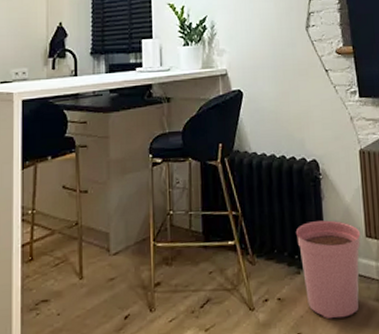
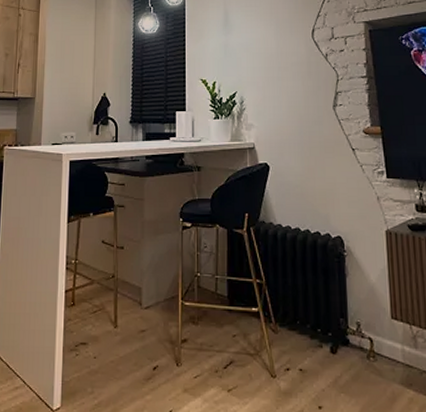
plant pot: present [295,220,361,320] -> none [318,297,386,397]

